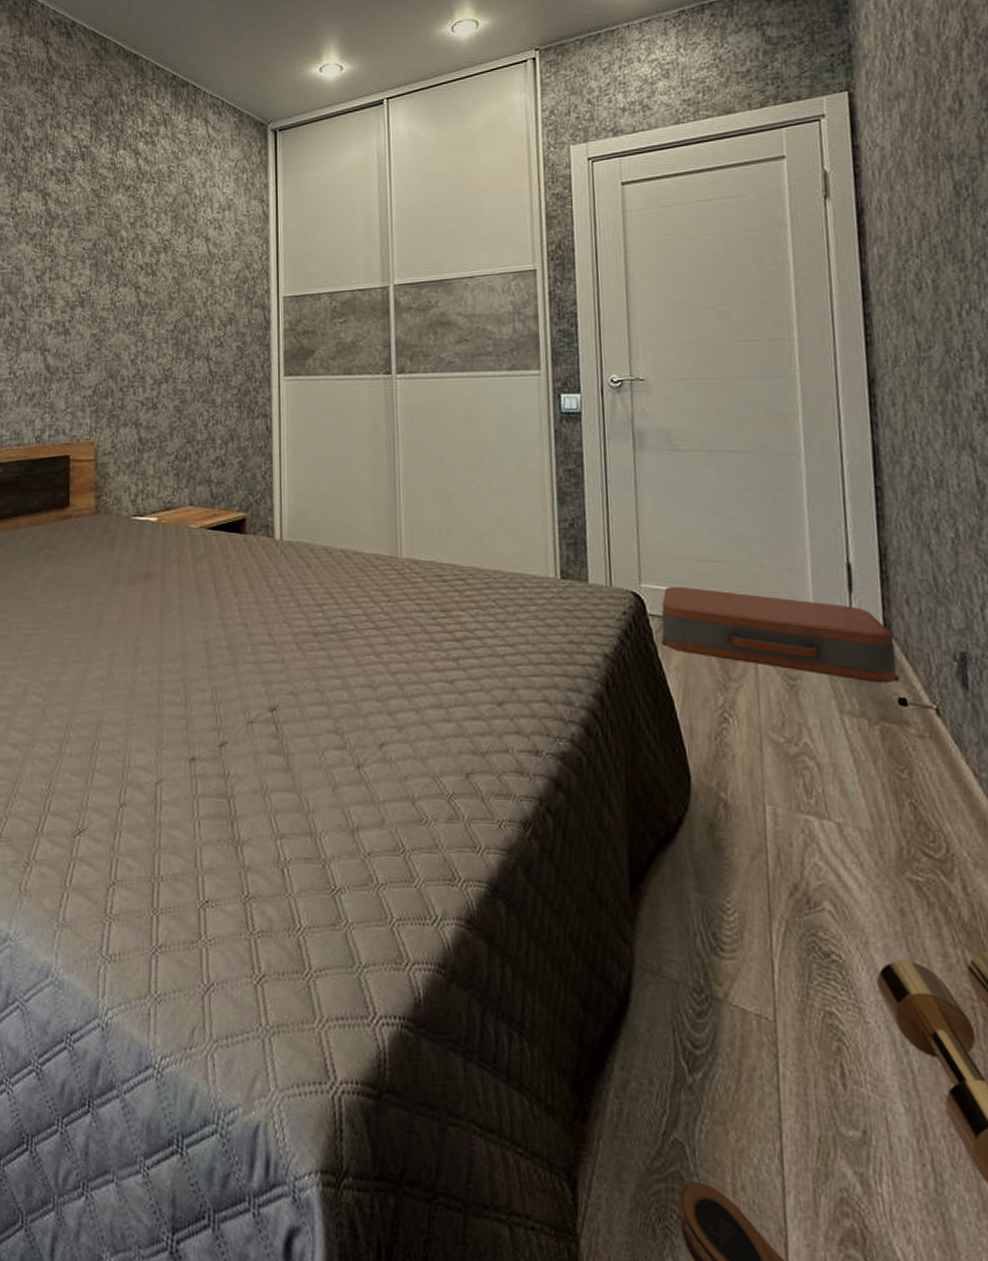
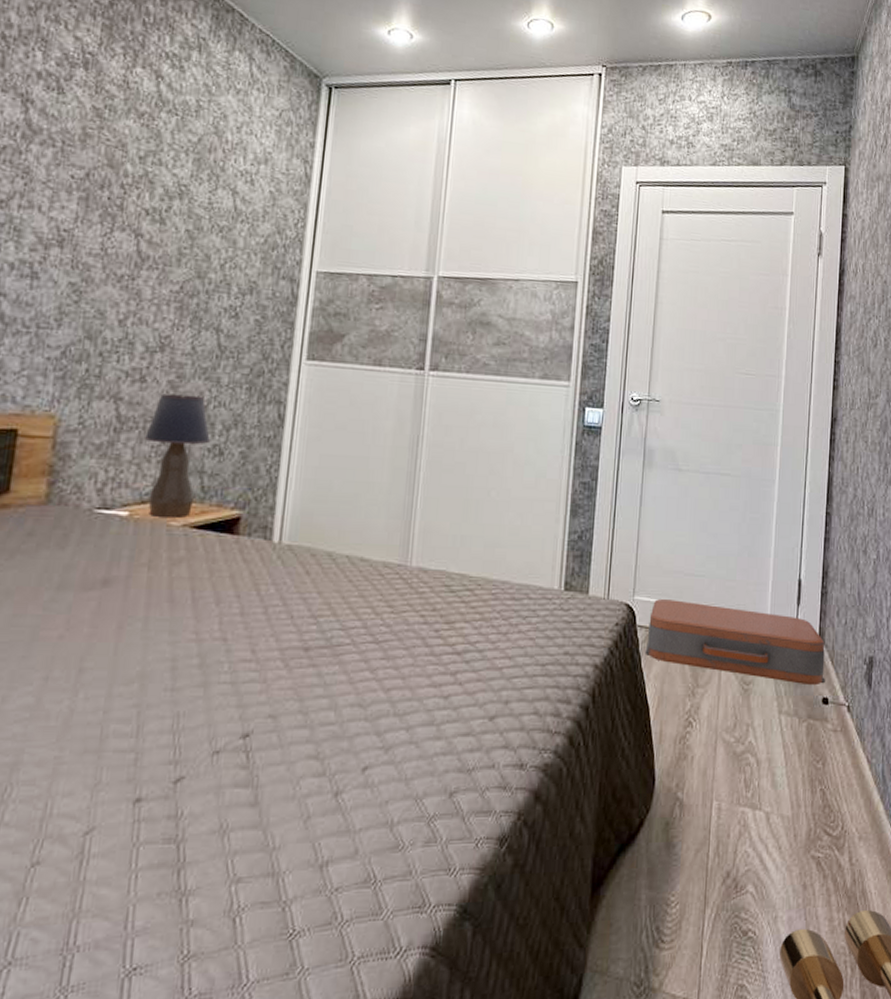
table lamp: none [162,414,214,521] -> present [145,391,211,518]

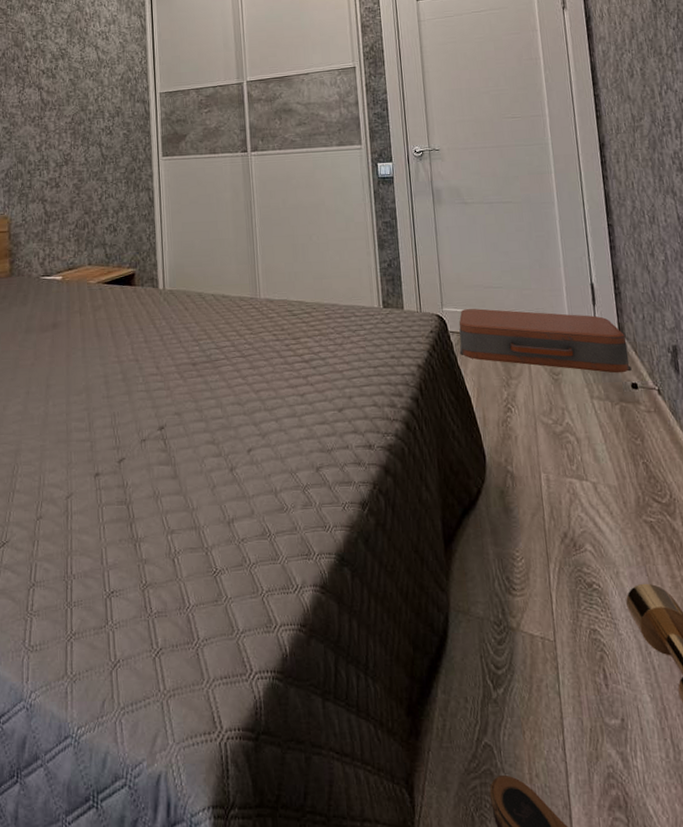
table lamp: present [145,391,211,518] -> none [65,190,107,278]

